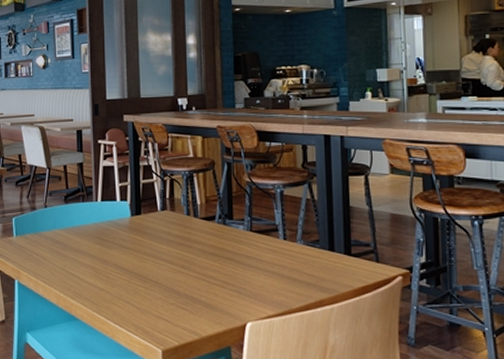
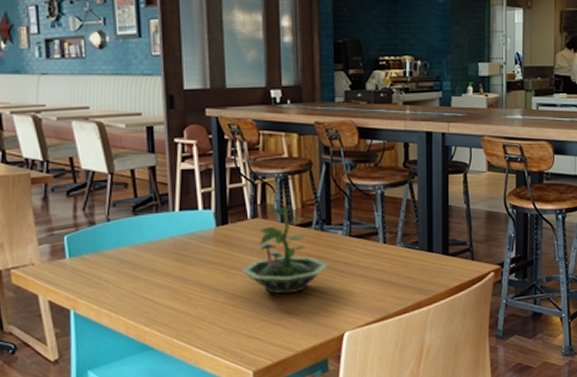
terrarium: none [152,201,232,281] -> present [241,206,329,294]

